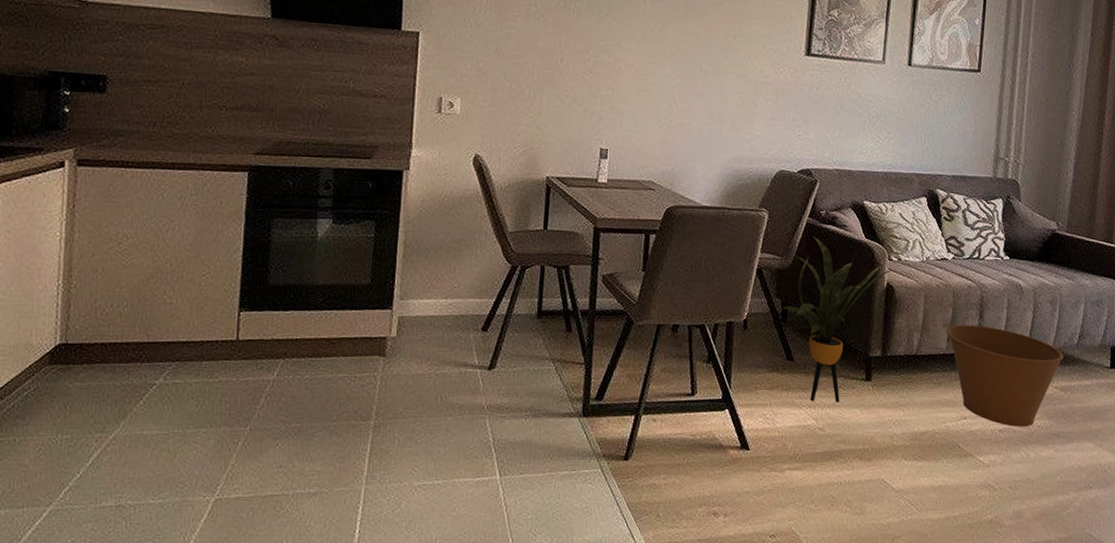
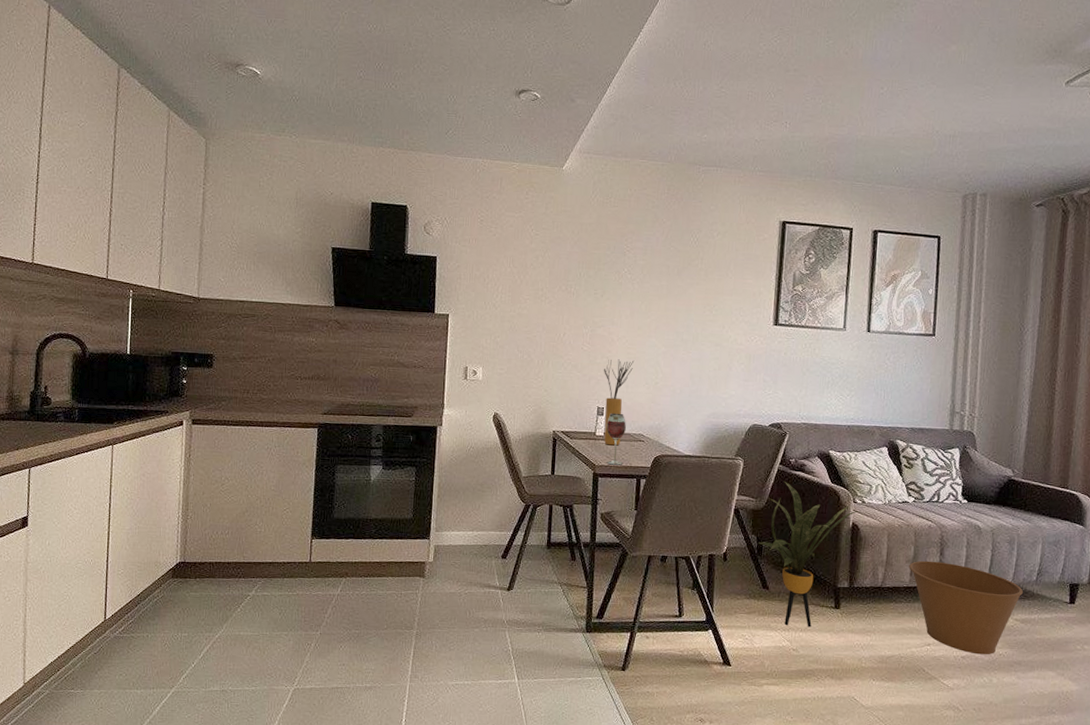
vase: none [607,91,645,195] -> present [603,359,635,446]
wineglass: none [610,155,634,218] -> present [606,412,626,465]

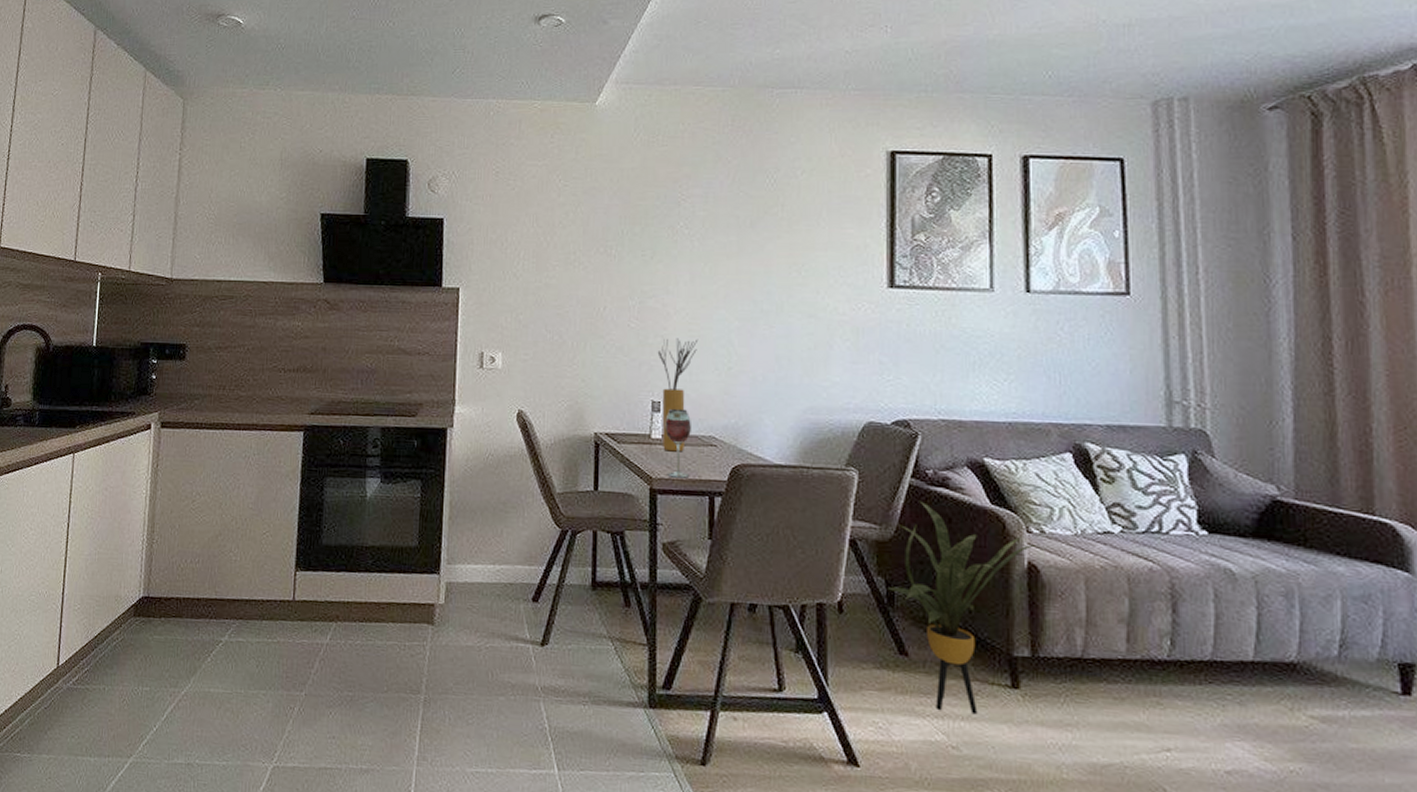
basket: present [909,560,1023,655] -> none [1123,620,1318,771]

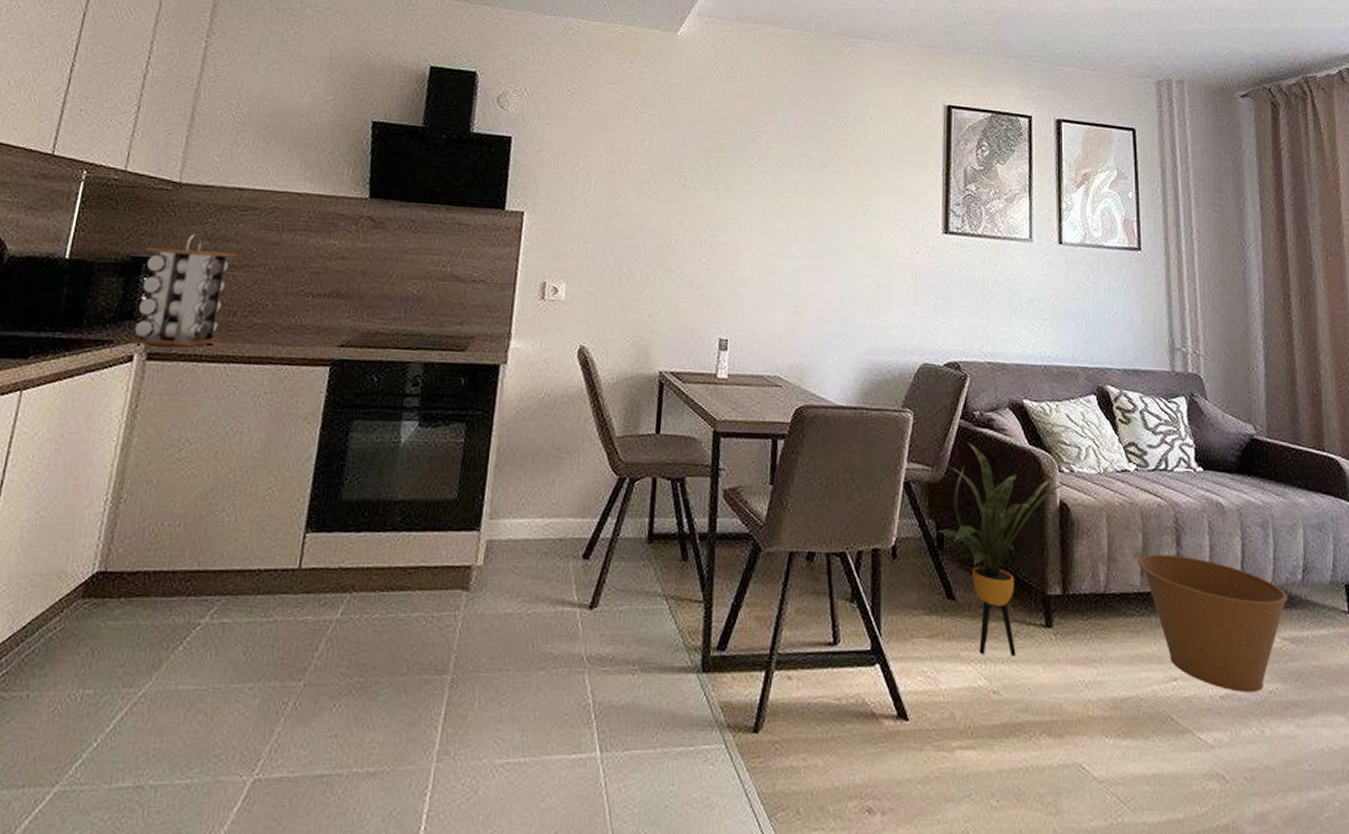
spice rack: none [146,321,220,418] -> present [128,233,236,349]
vase: present [657,338,699,452] -> none [727,274,768,393]
wineglass: present [665,408,691,478] -> none [731,346,758,420]
basket: none [1123,620,1318,771] -> present [1138,553,1288,693]

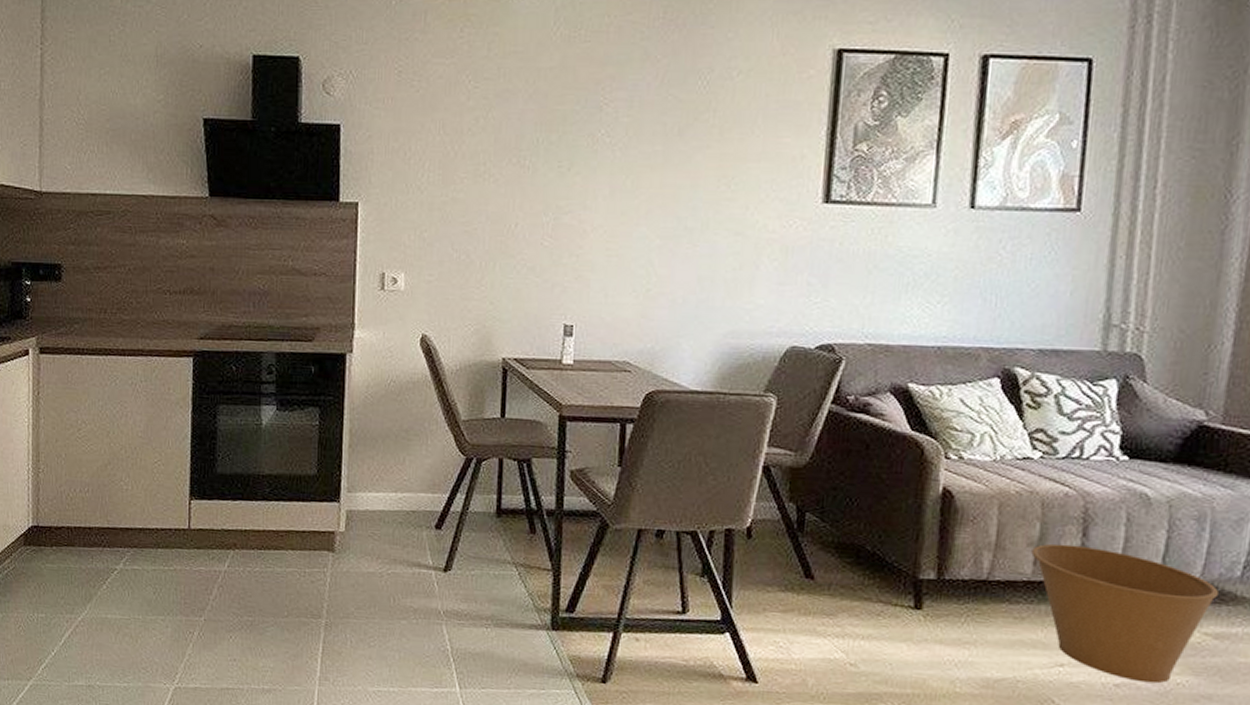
spice rack: present [128,233,236,349] -> none [22,238,98,343]
house plant: present [938,441,1069,657] -> none [799,427,956,634]

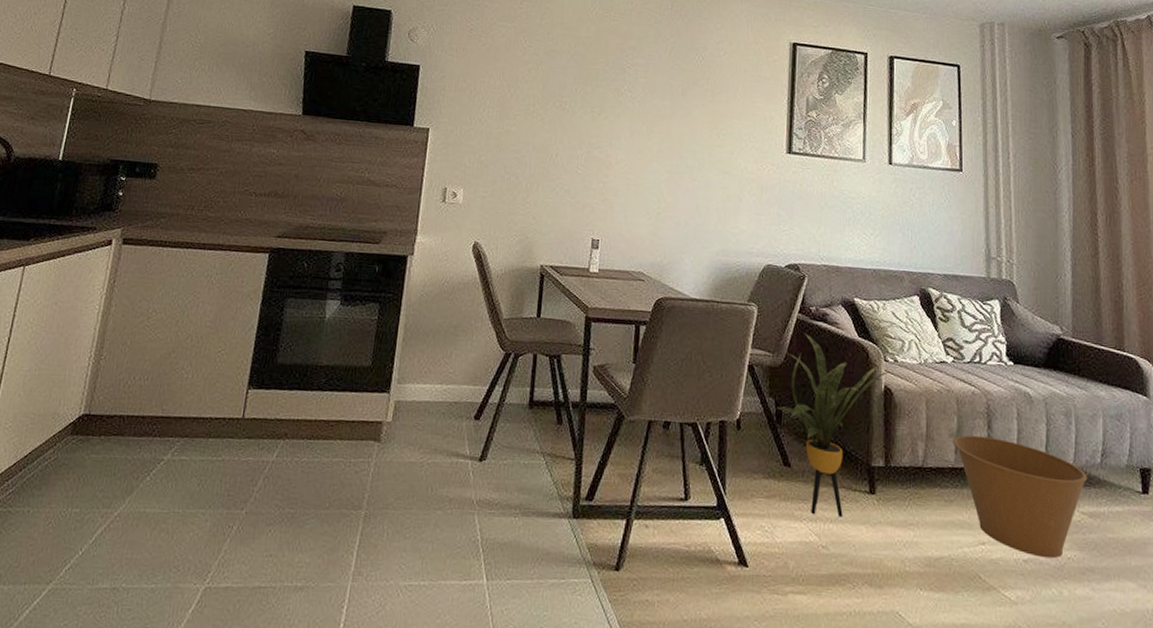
house plant: none [799,427,956,634] -> present [777,332,893,518]

